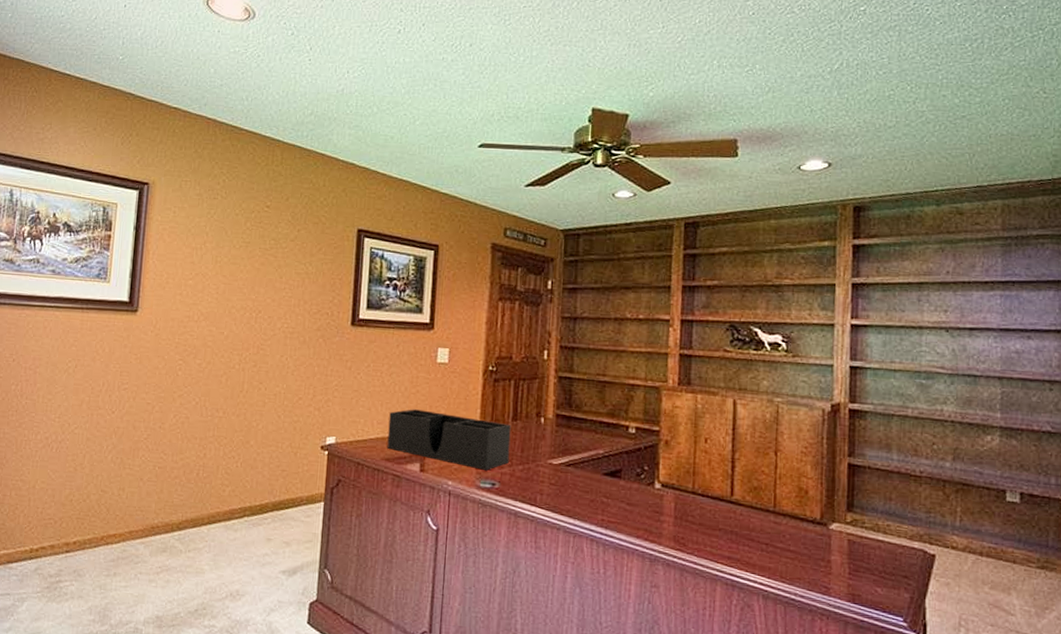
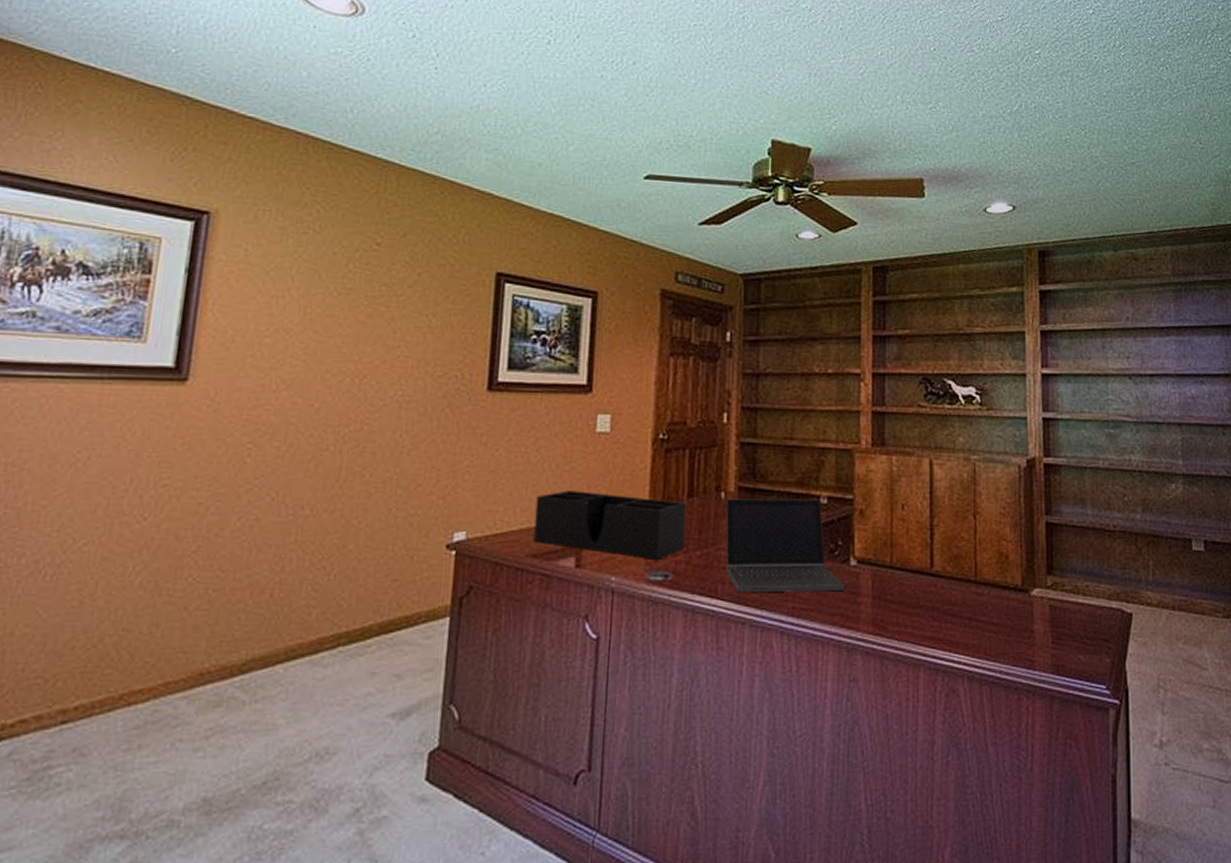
laptop computer: none [544,423,650,509] -> present [725,498,846,593]

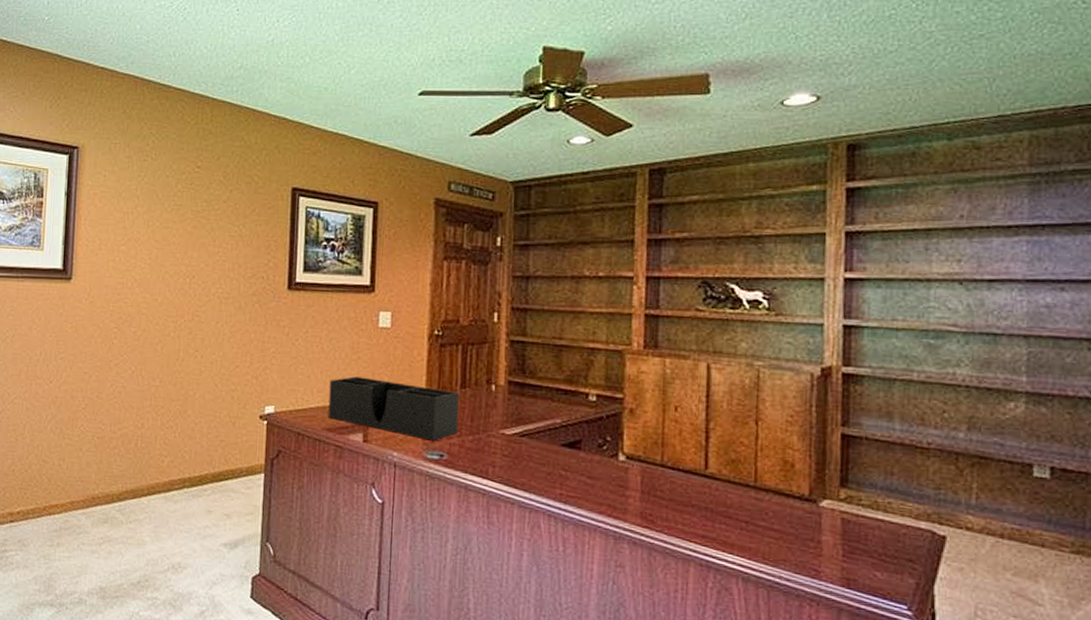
laptop computer: present [725,498,846,593] -> none [496,391,614,483]

